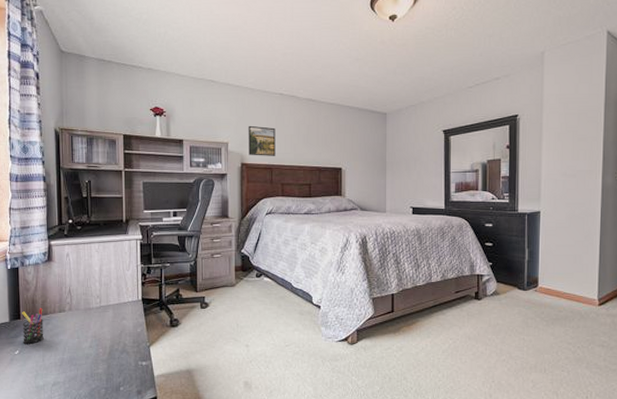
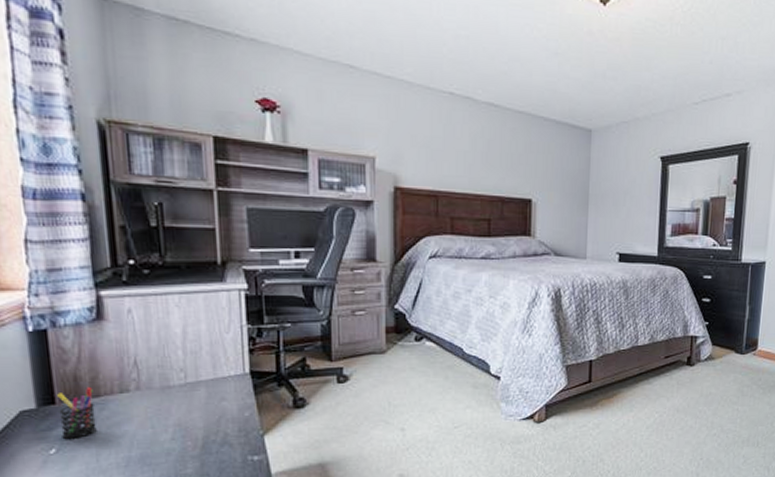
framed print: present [248,125,276,156] -> none [404,134,443,179]

